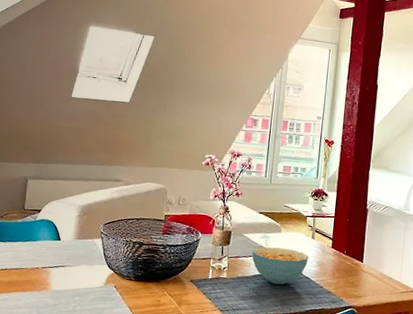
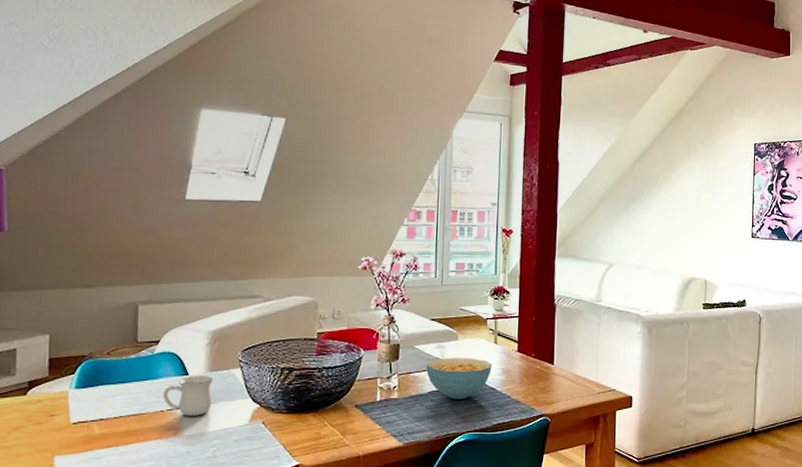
mug: none [39,241,80,275] -> present [163,376,214,416]

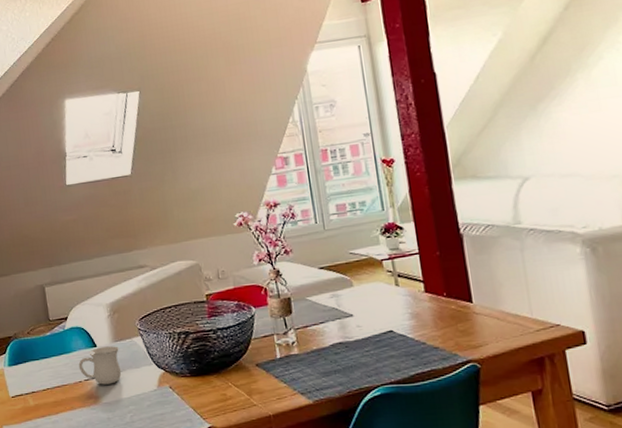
cereal bowl: present [426,358,492,400] -> none [323,304,398,351]

